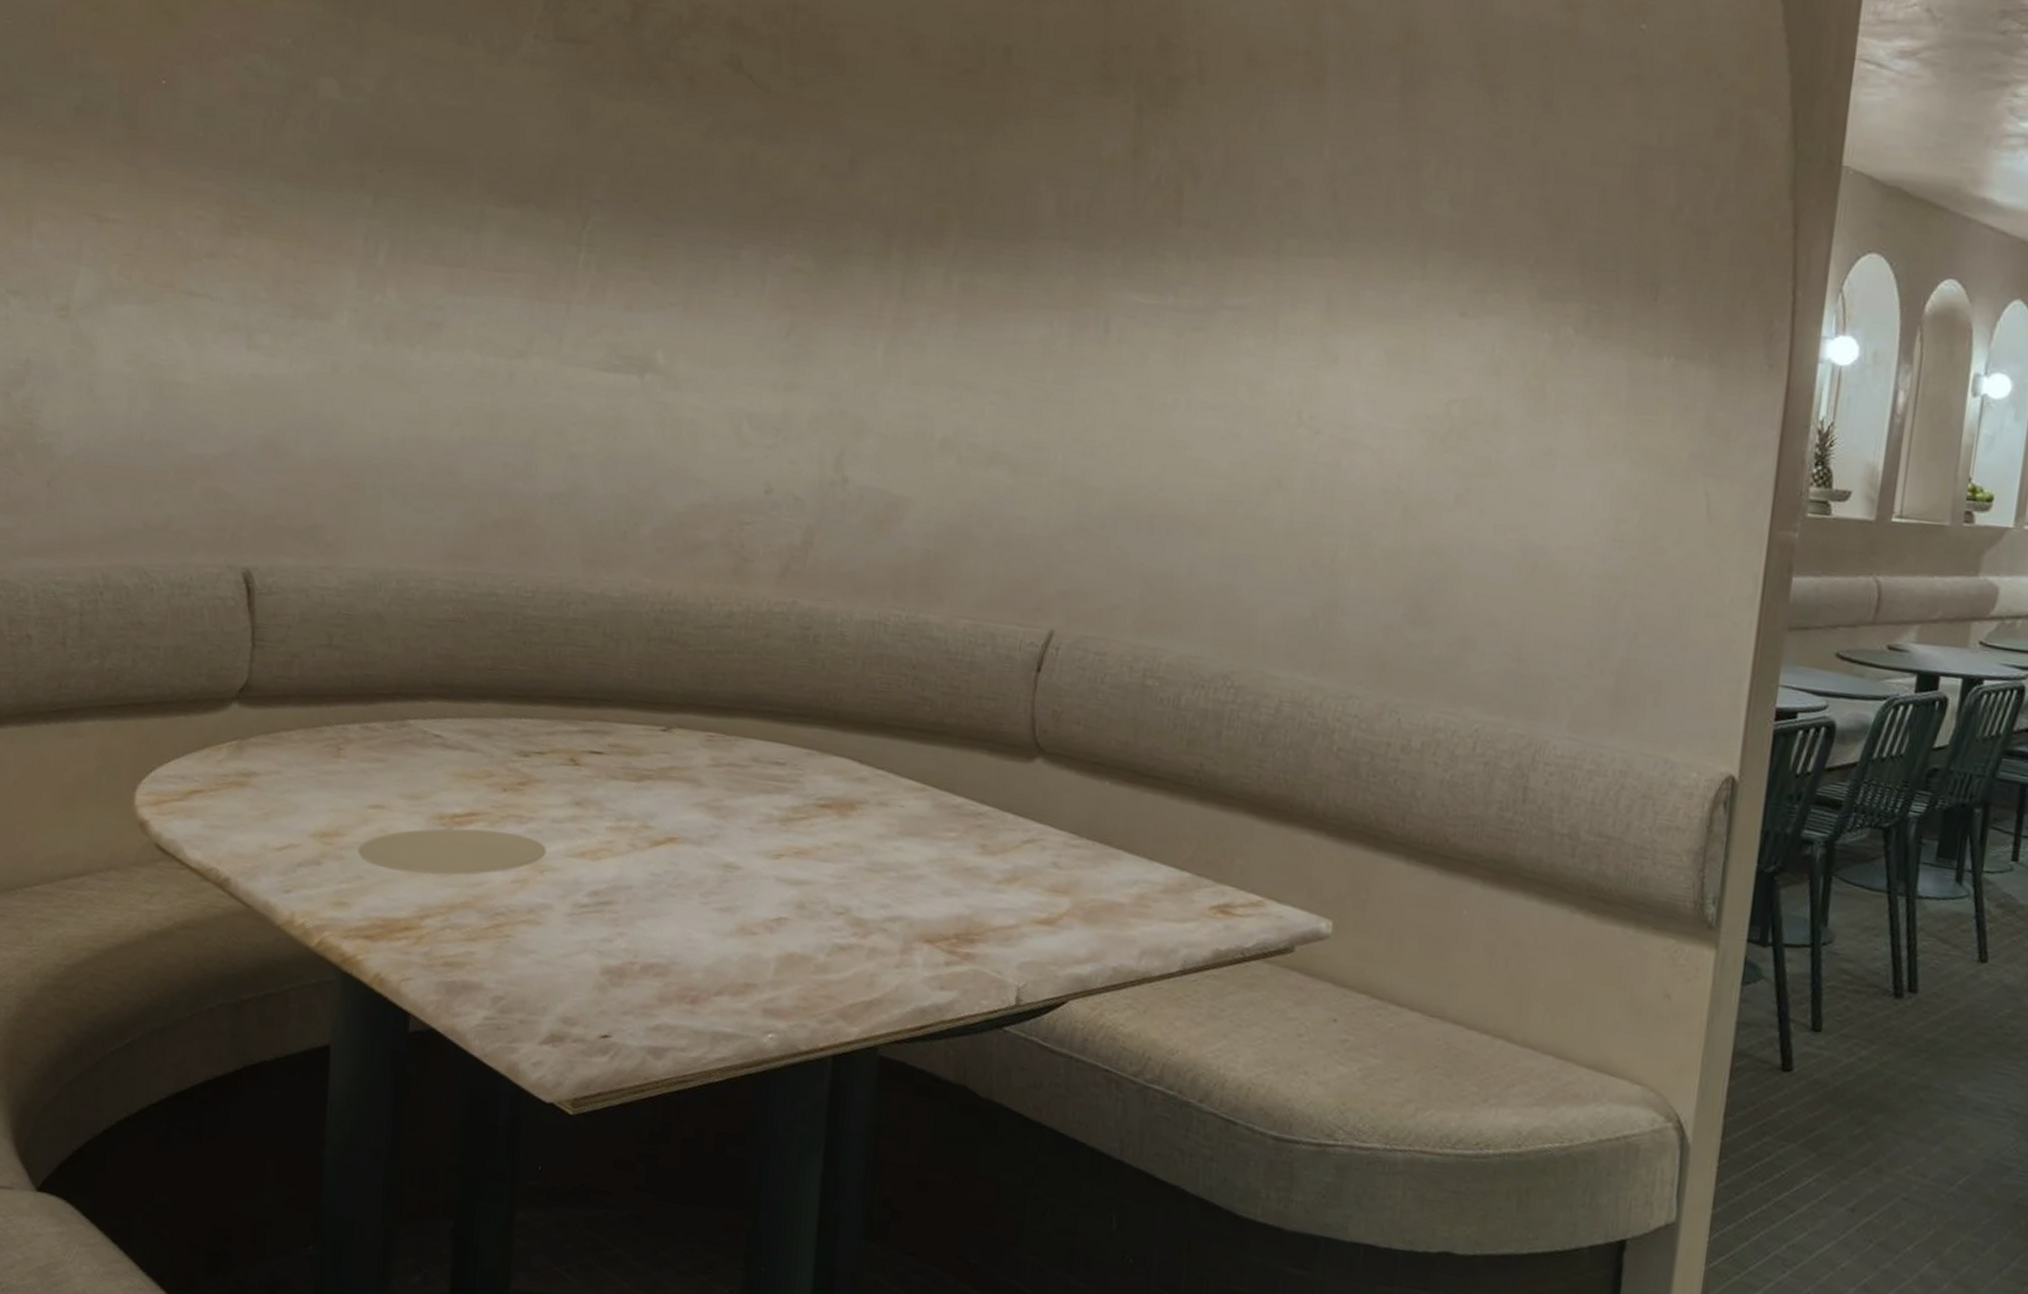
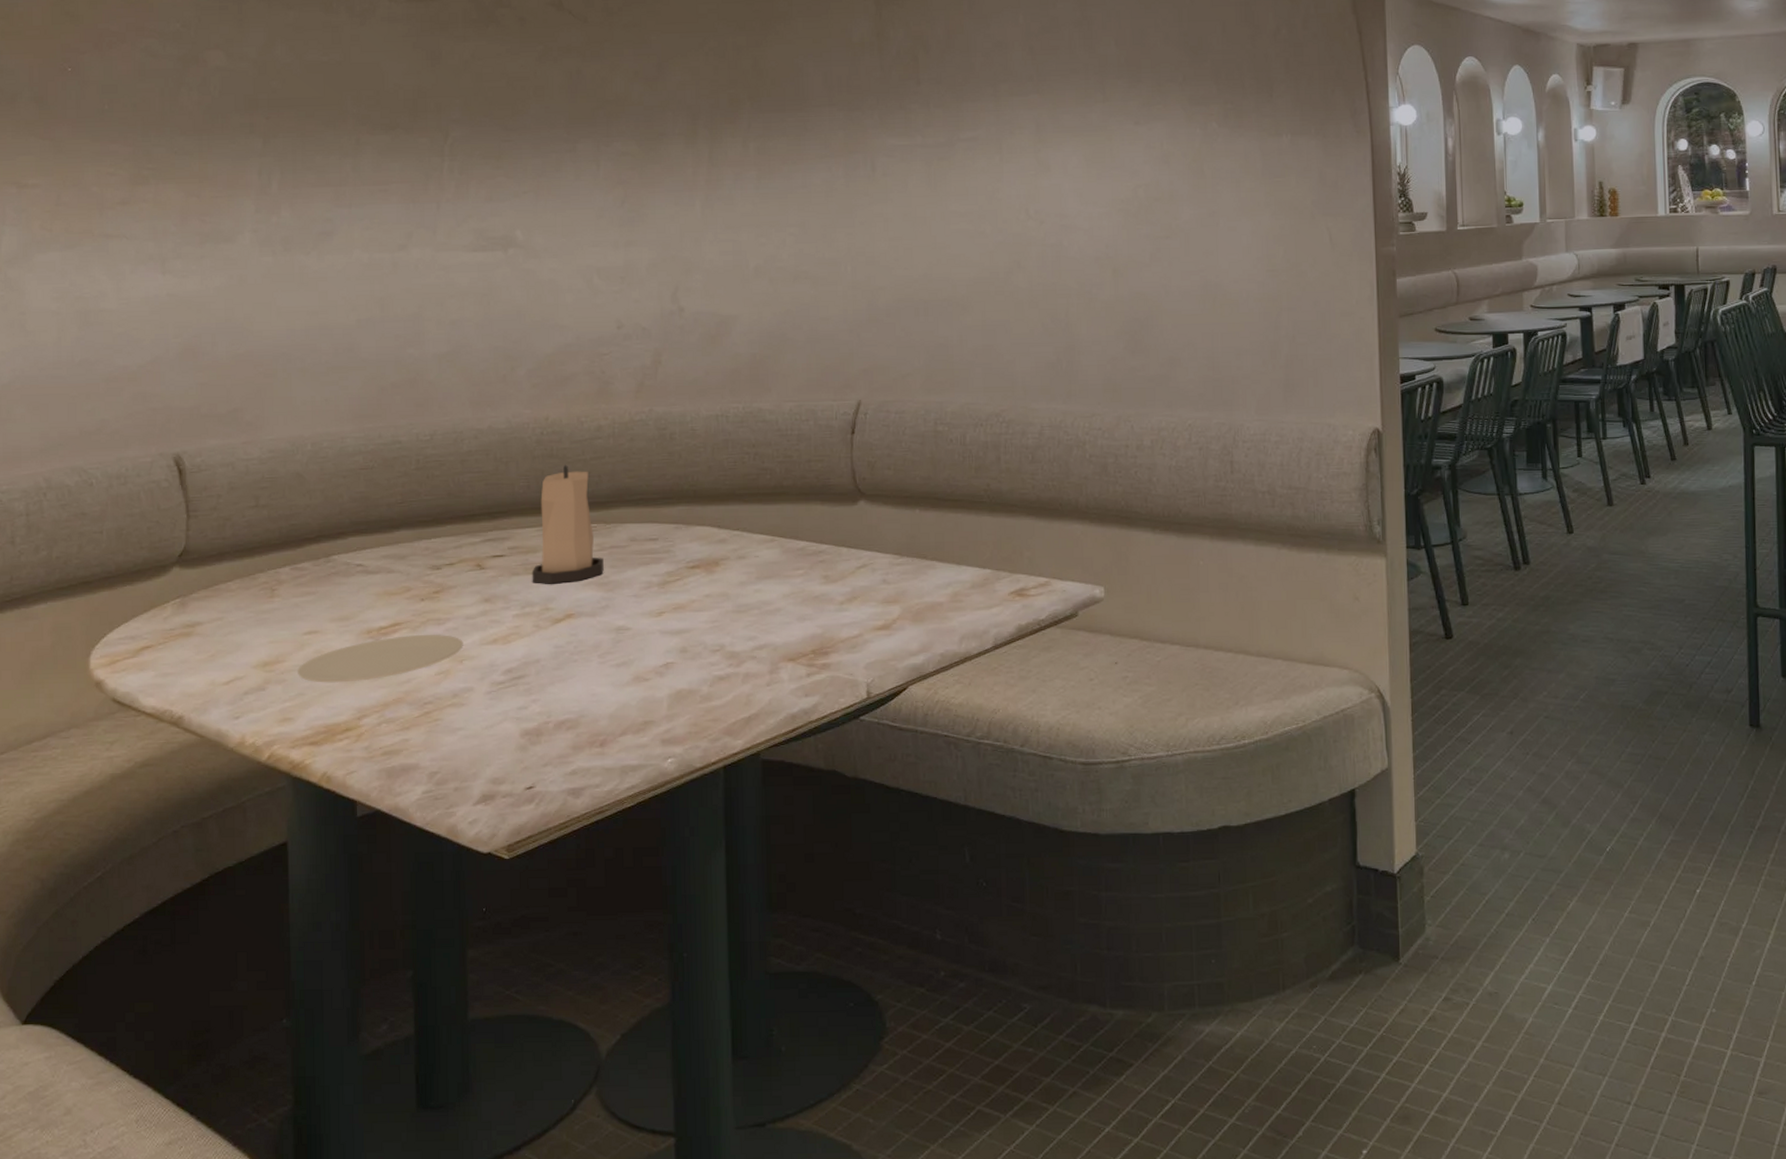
candle: none [632,653,719,800] -> present [532,464,604,585]

